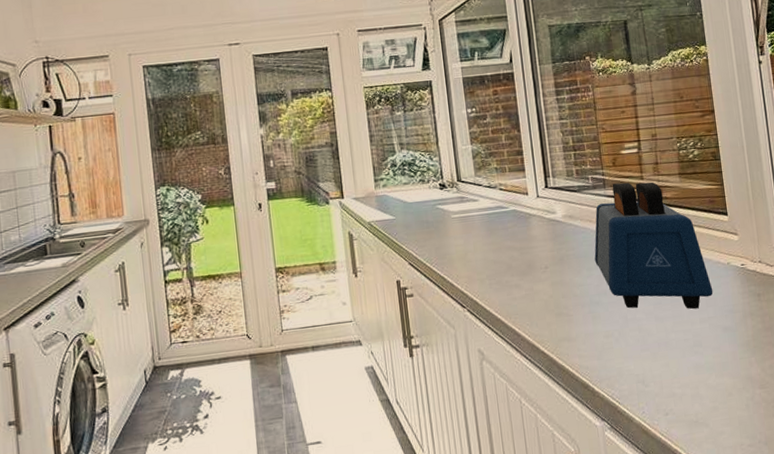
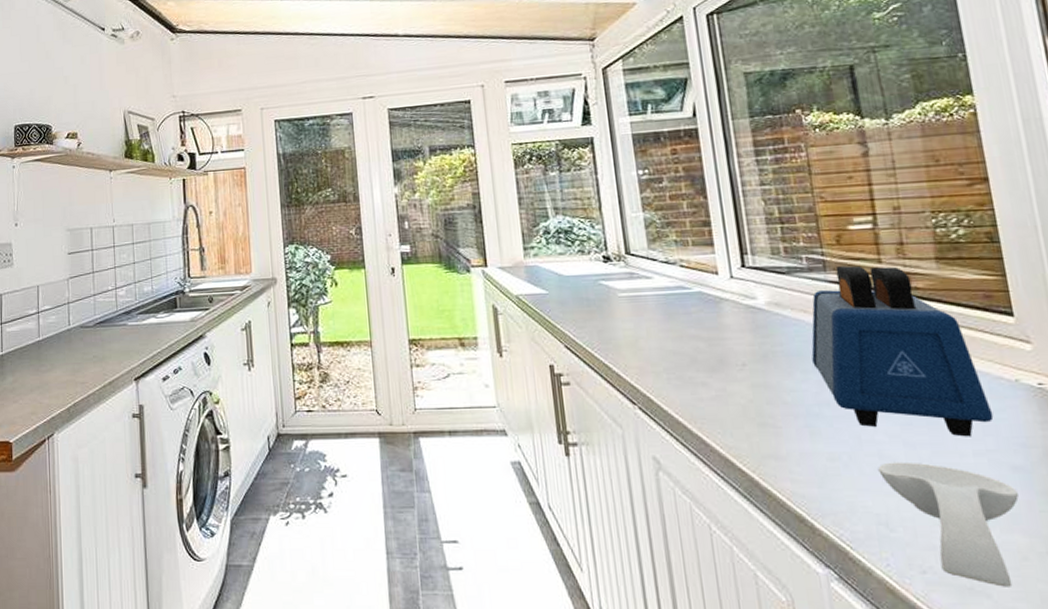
spoon rest: none [638,332,727,418] -> present [878,462,1019,587]

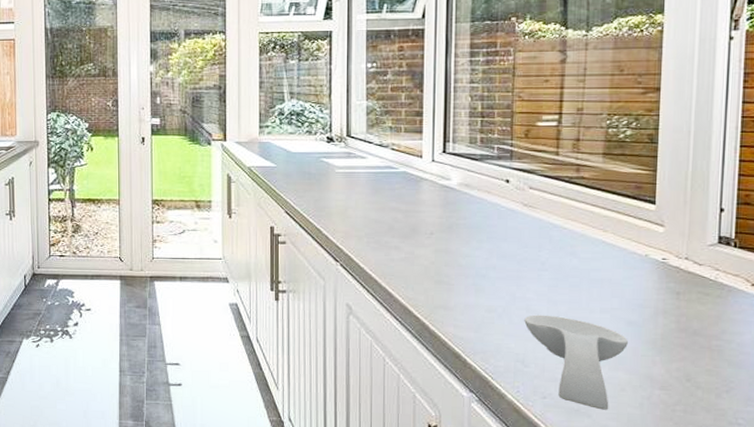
toaster: present [811,265,994,437] -> none [488,156,622,298]

